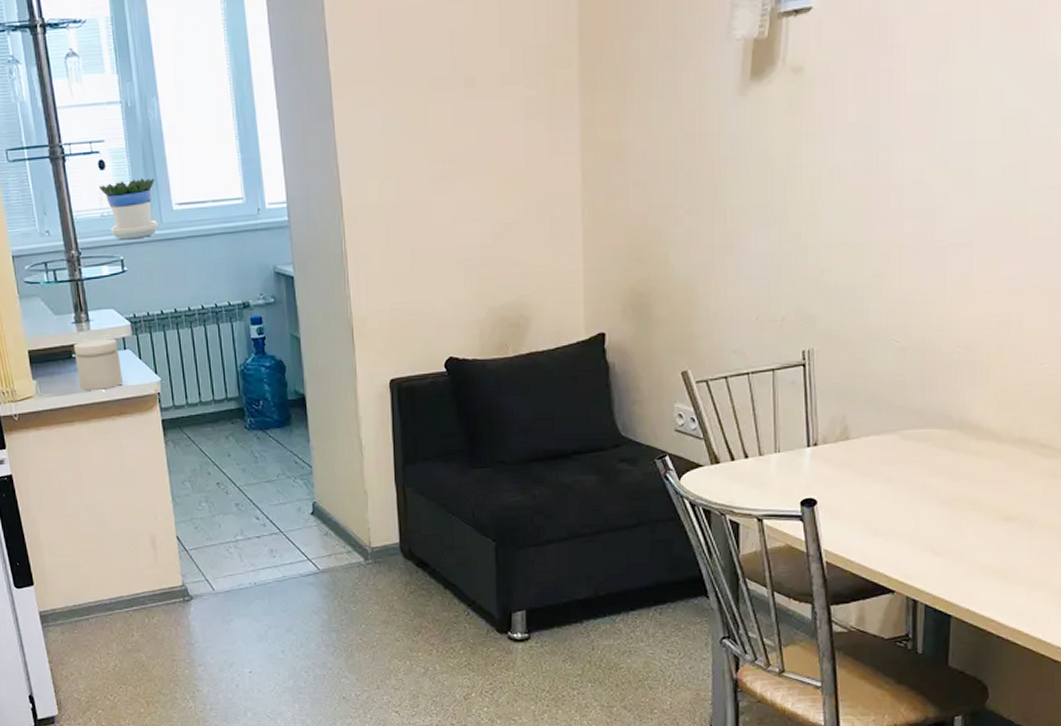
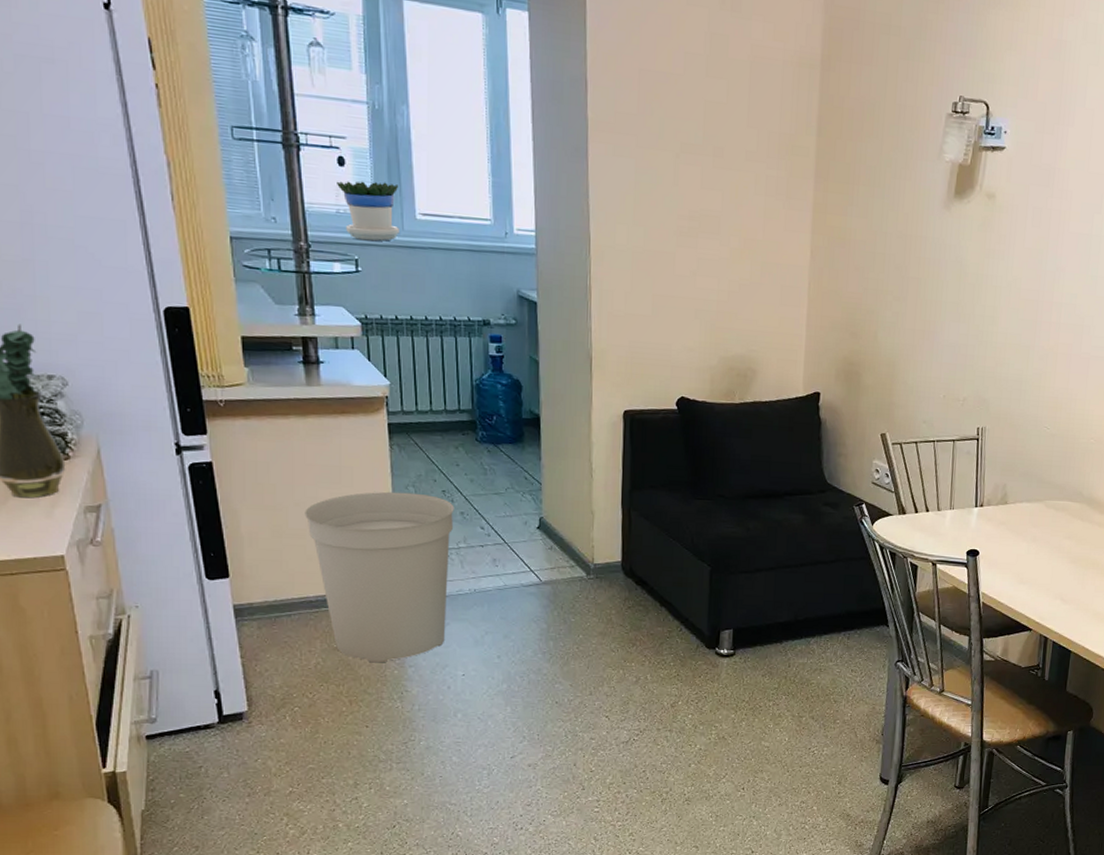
jar: present [73,337,123,391] -> none [295,334,348,388]
plant pot: none [94,488,230,663] -> present [305,491,454,663]

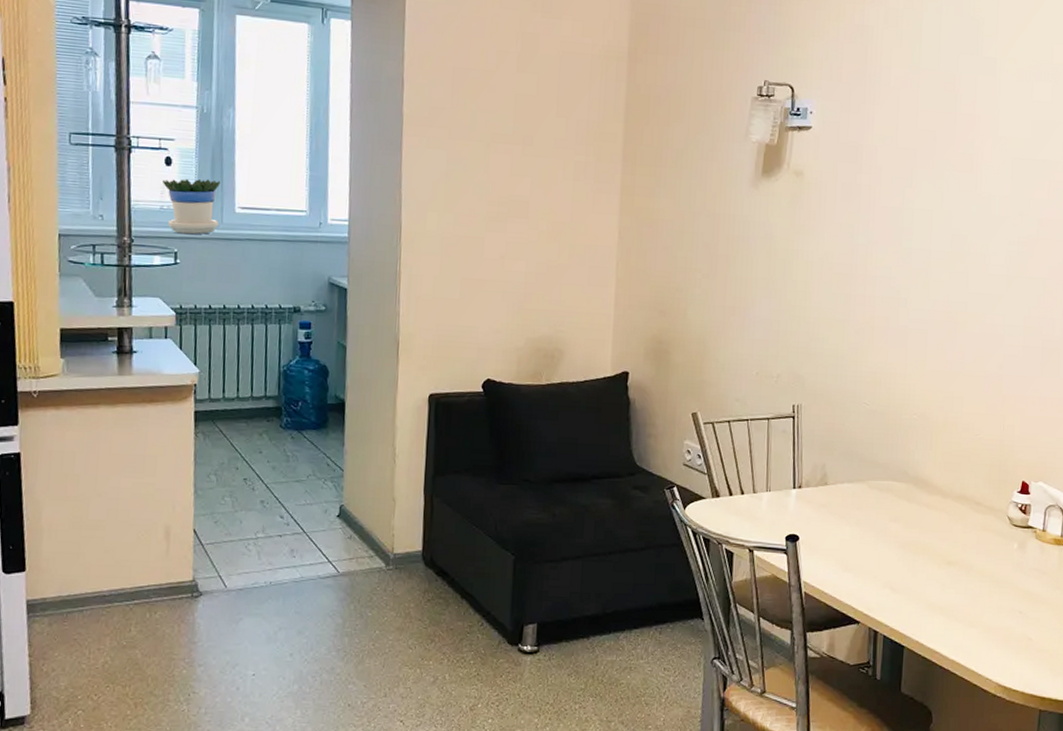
plant pot: present [305,491,454,663] -> none [105,480,255,662]

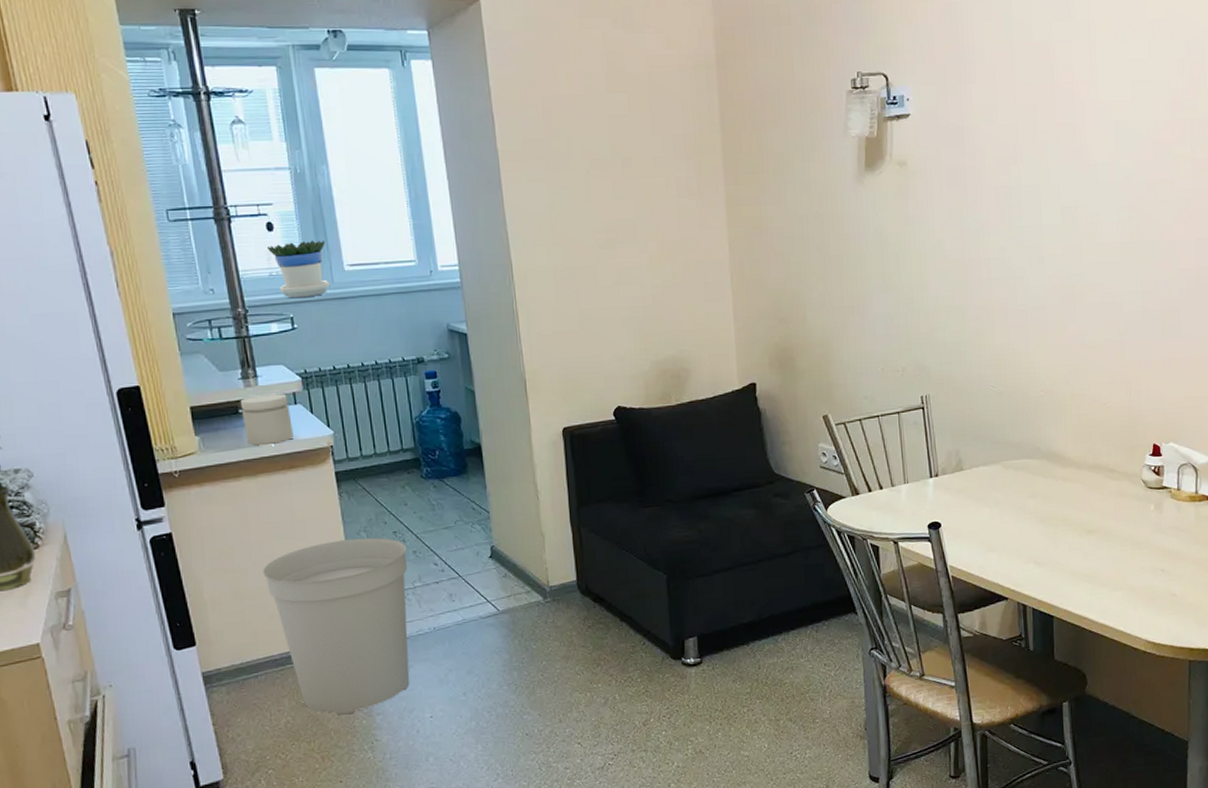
plant pot: none [105,480,255,662] -> present [263,537,410,716]
jar: none [110,324,160,377] -> present [240,393,293,446]

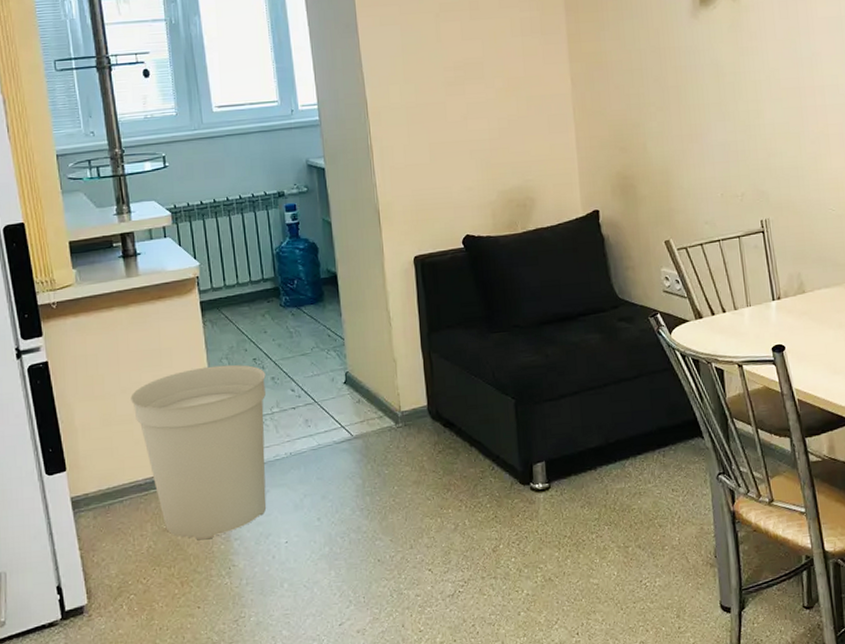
jar: present [240,393,293,446] -> none [114,227,162,278]
flowerpot: present [267,240,330,299] -> none [144,84,199,139]

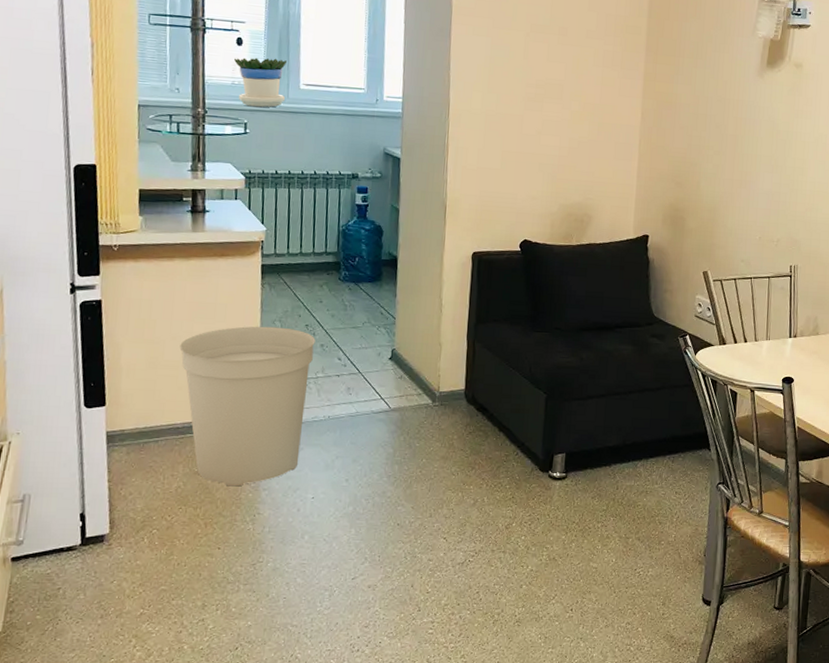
flowerpot: none [144,84,199,139] -> present [234,57,287,108]

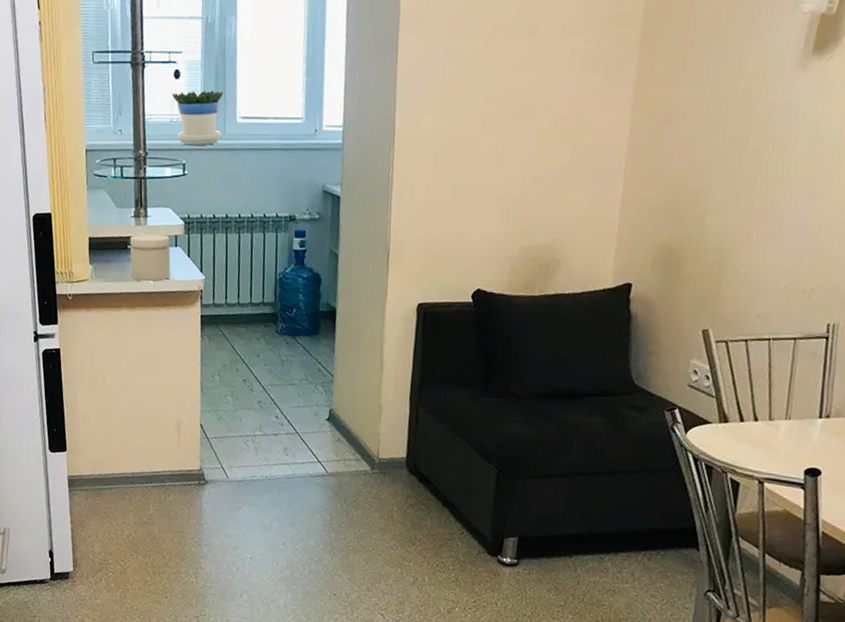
plant pot: present [180,326,316,487] -> none [128,379,253,540]
jar: none [185,187,230,233] -> present [130,233,171,282]

